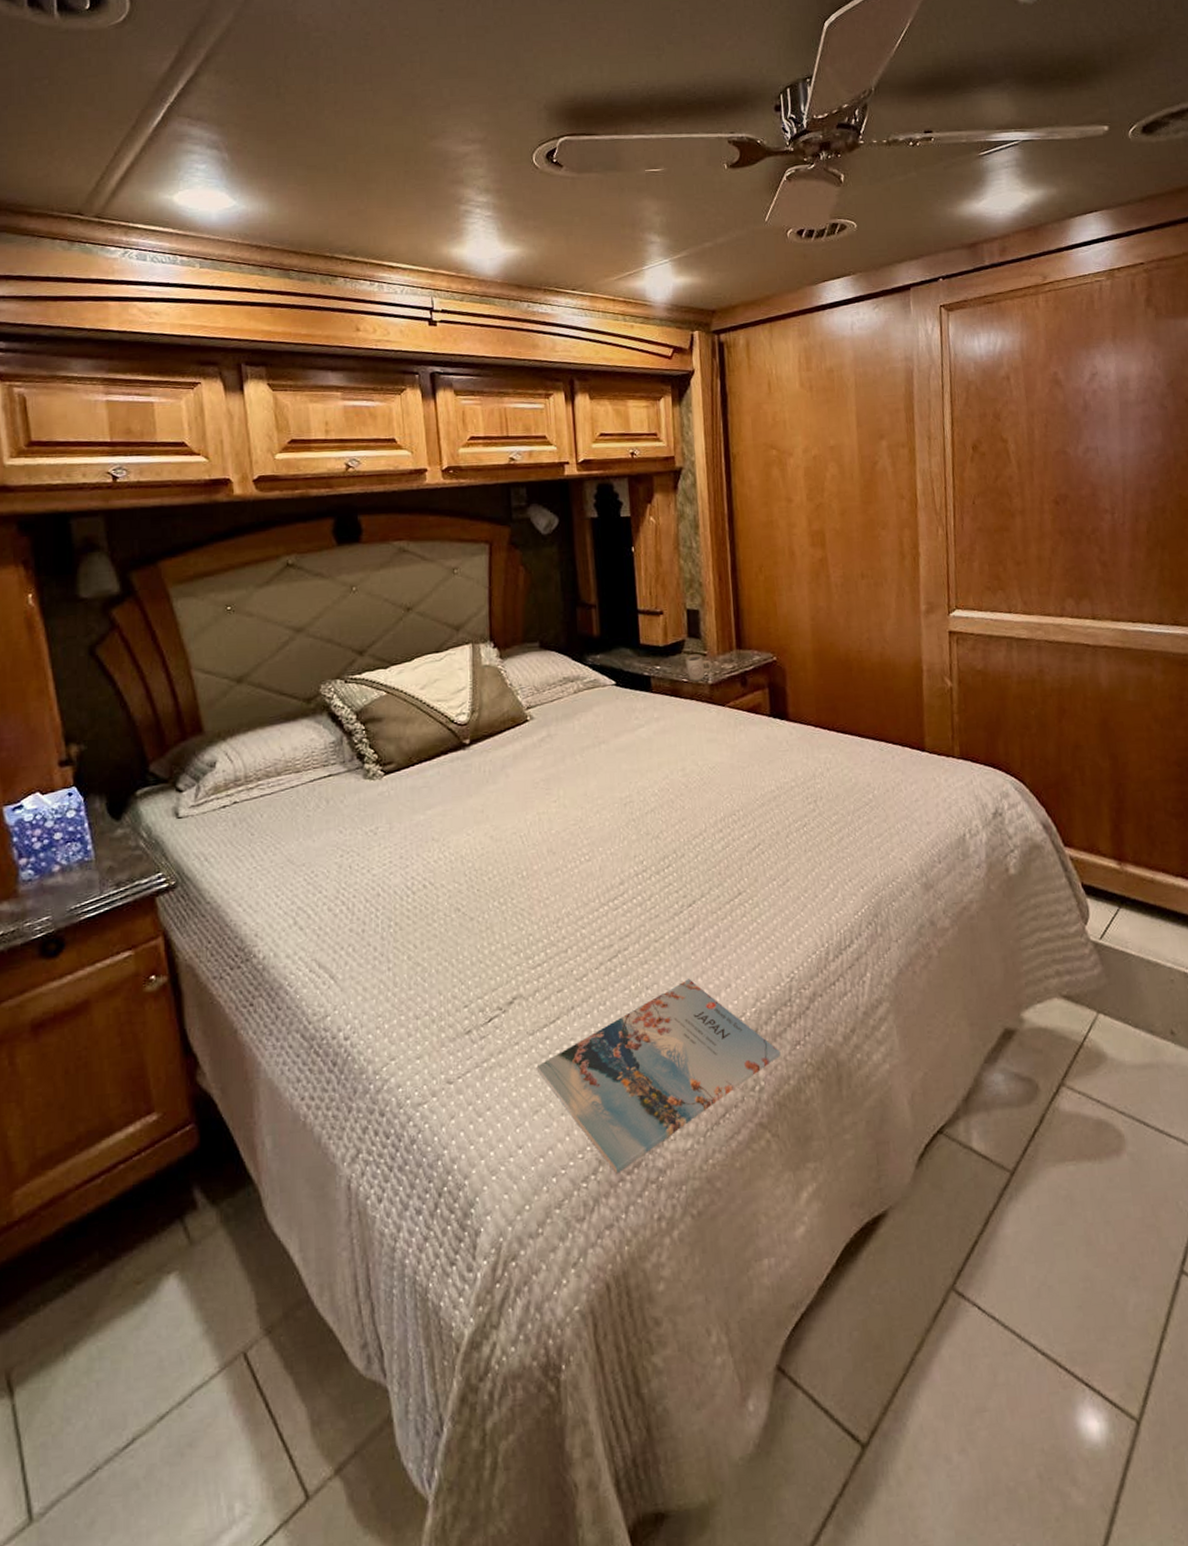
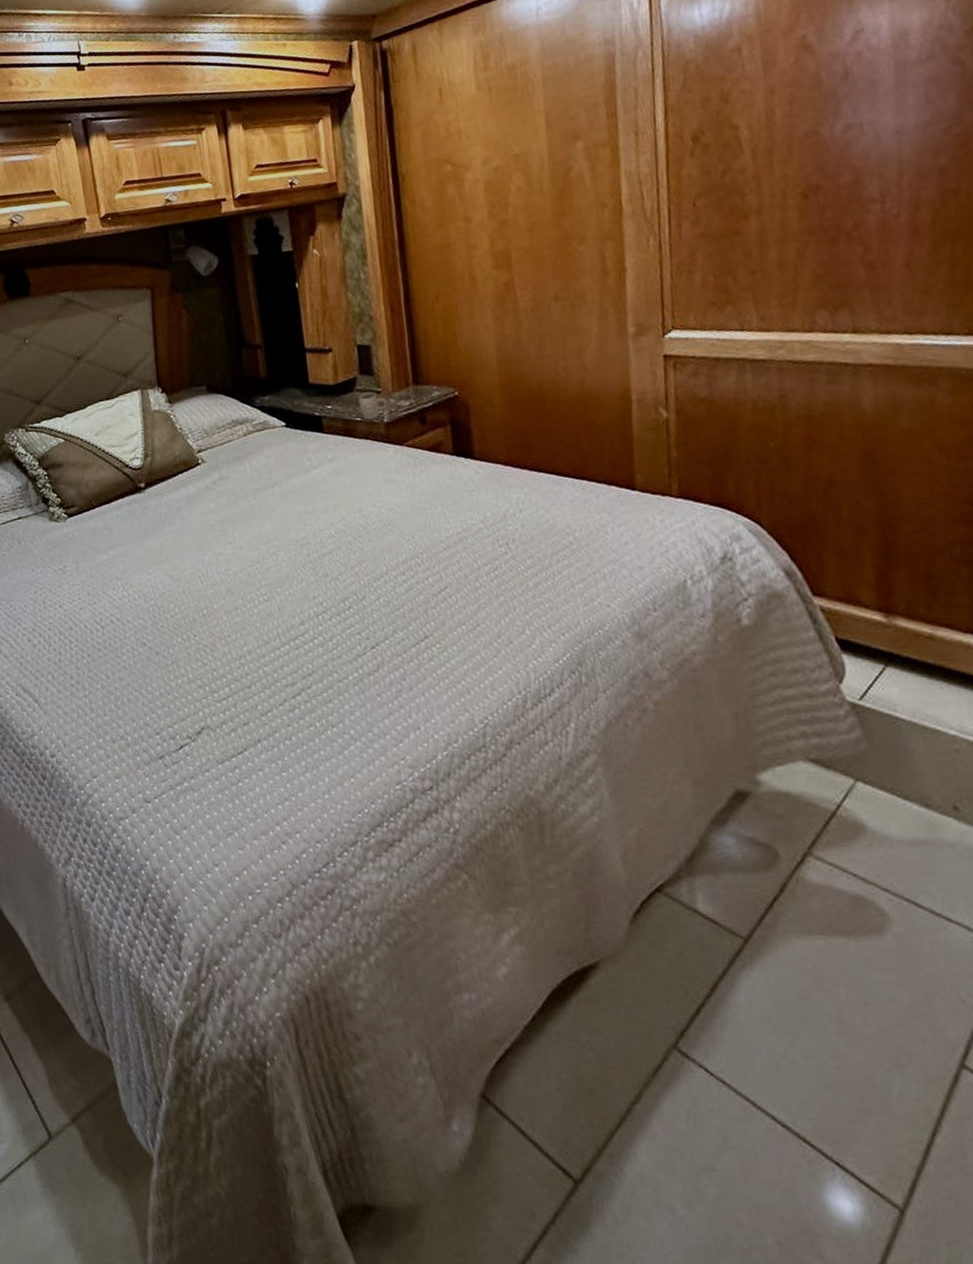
magazine: present [536,979,781,1174] -> none [227,719,476,898]

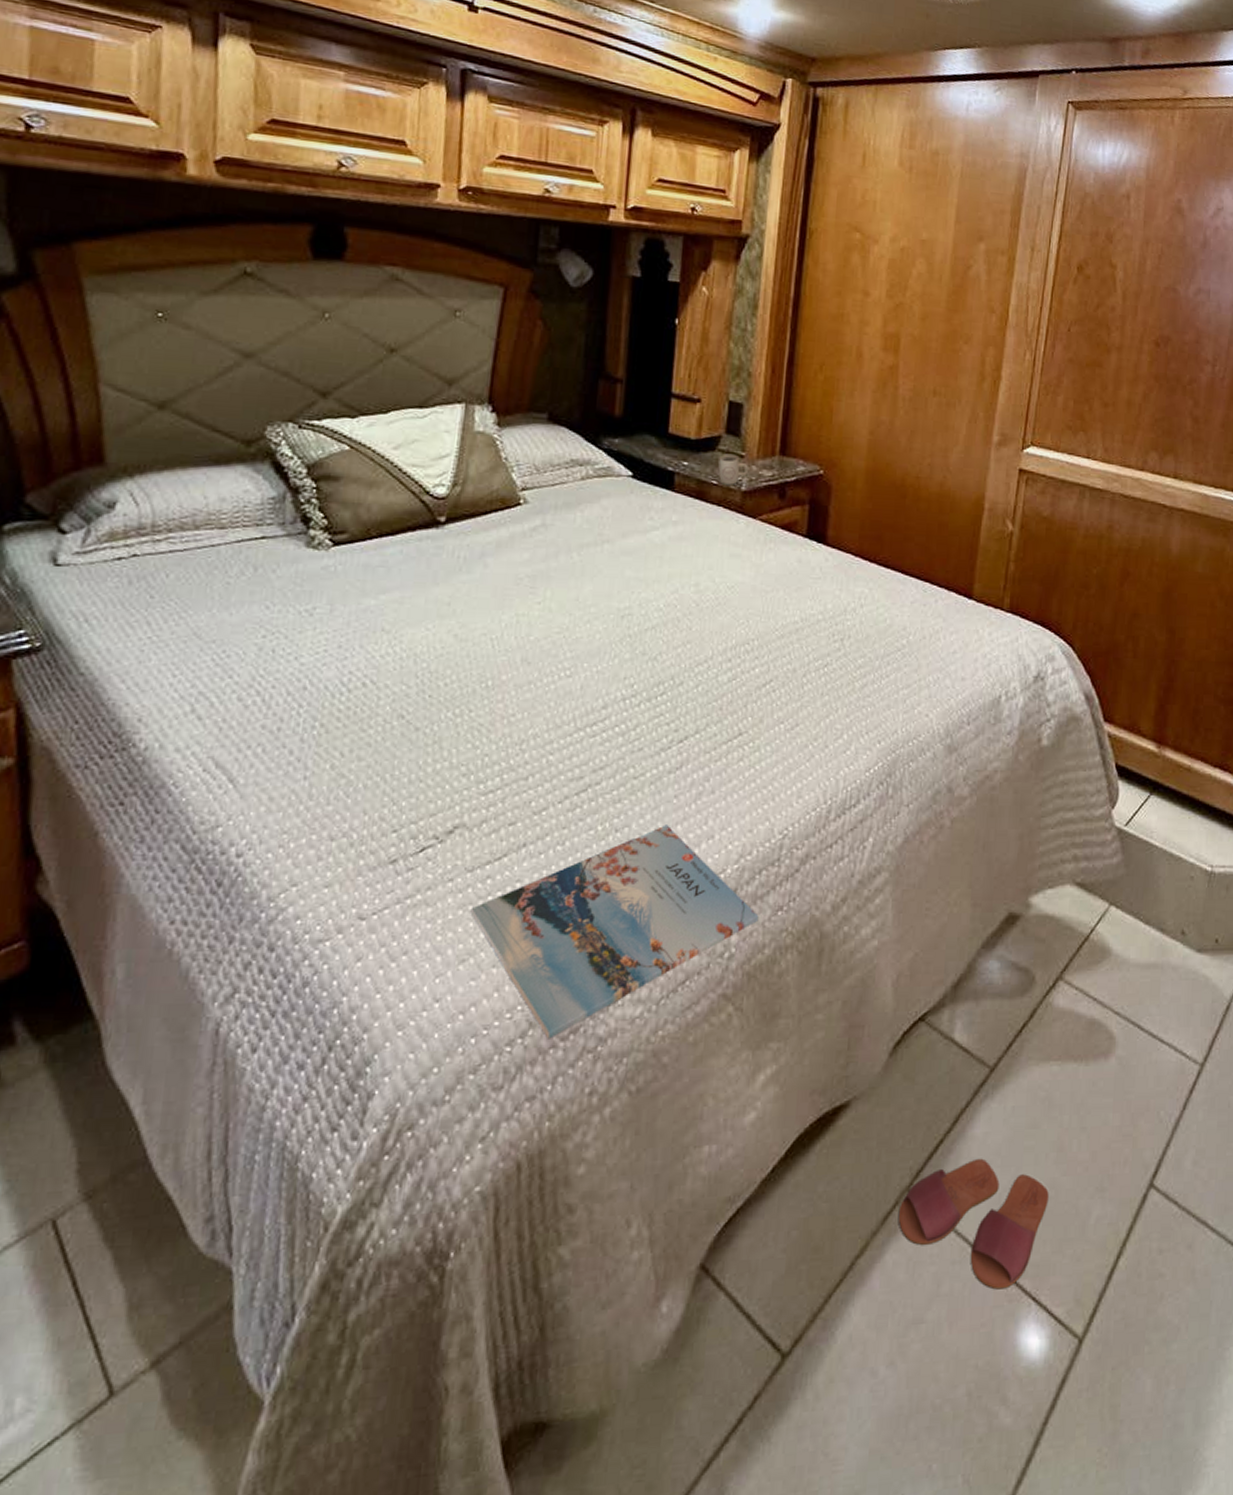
magazine: none [227,719,476,898] -> present [470,825,759,1039]
slippers: none [668,1024,837,1151] -> present [898,1158,1049,1290]

